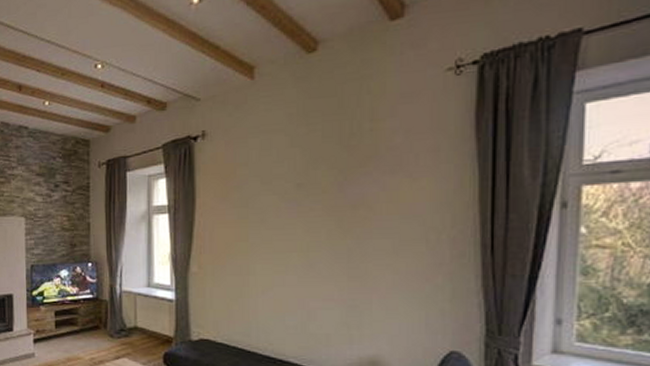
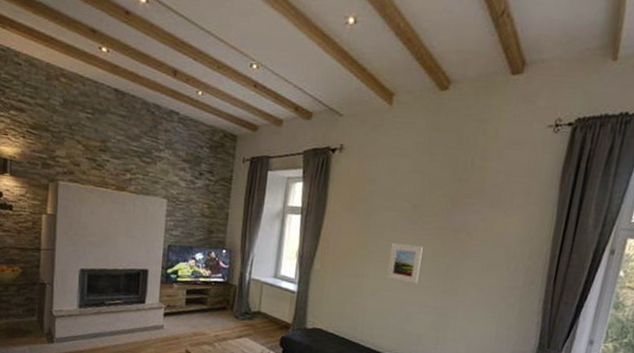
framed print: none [277,229,316,274] -> present [387,242,423,284]

